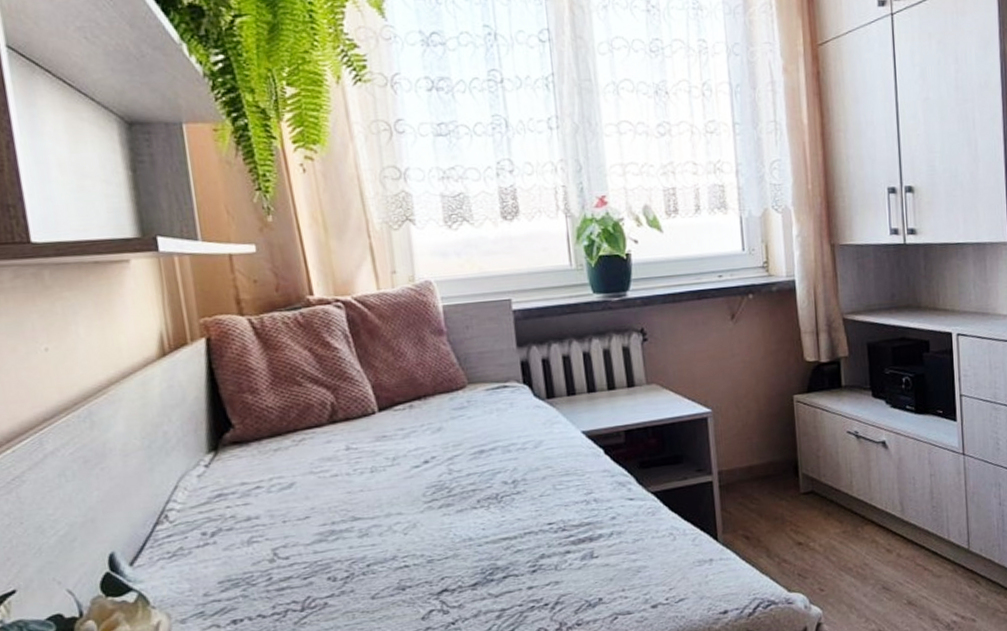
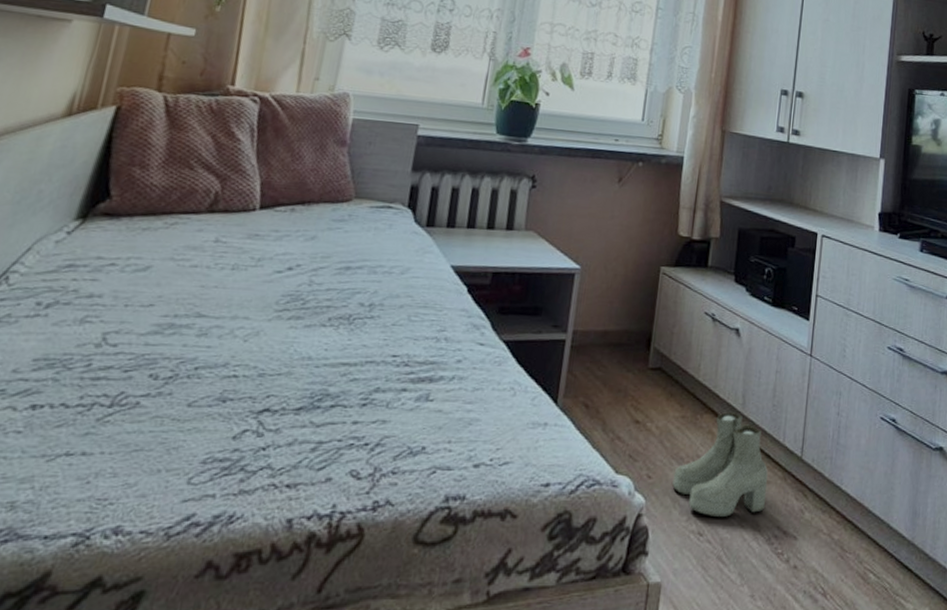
boots: none [845,520,939,615] -> present [672,412,768,518]

